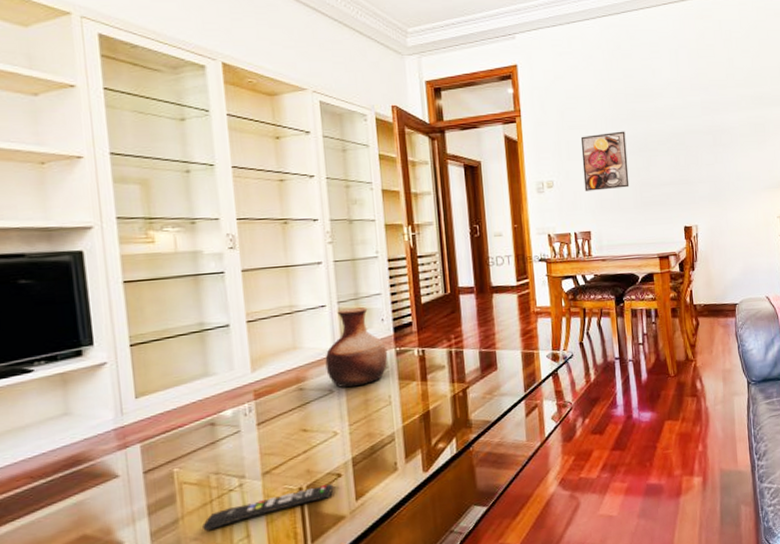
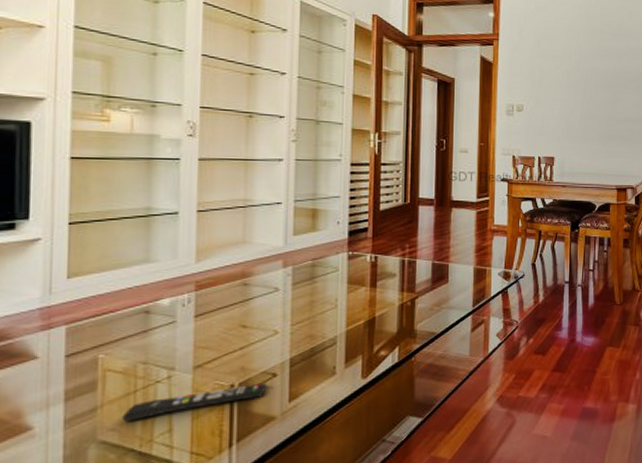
vase: present [325,307,388,388] -> none [274,208,340,287]
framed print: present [580,131,630,191] -> none [552,65,597,120]

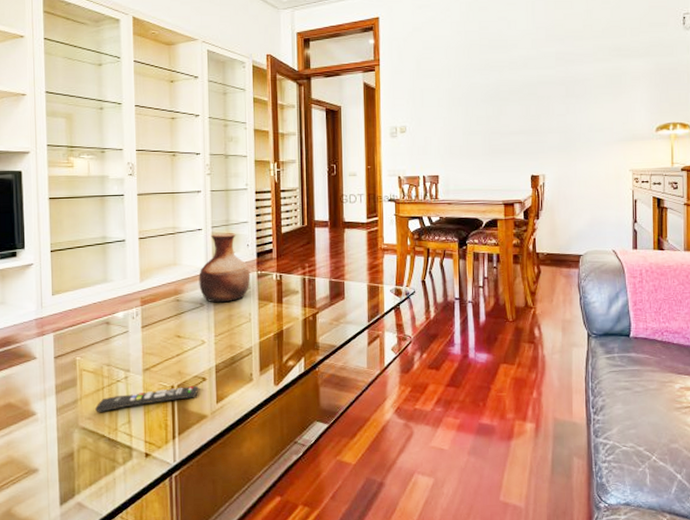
vase: none [274,208,340,287] -> present [199,233,251,303]

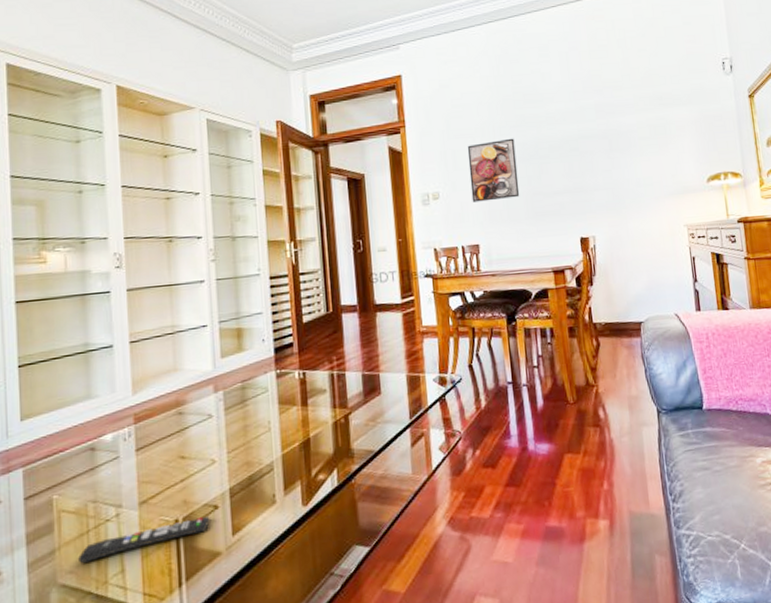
vase: present [199,233,251,303] -> none [205,327,268,413]
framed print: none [434,80,479,137] -> present [467,138,520,202]

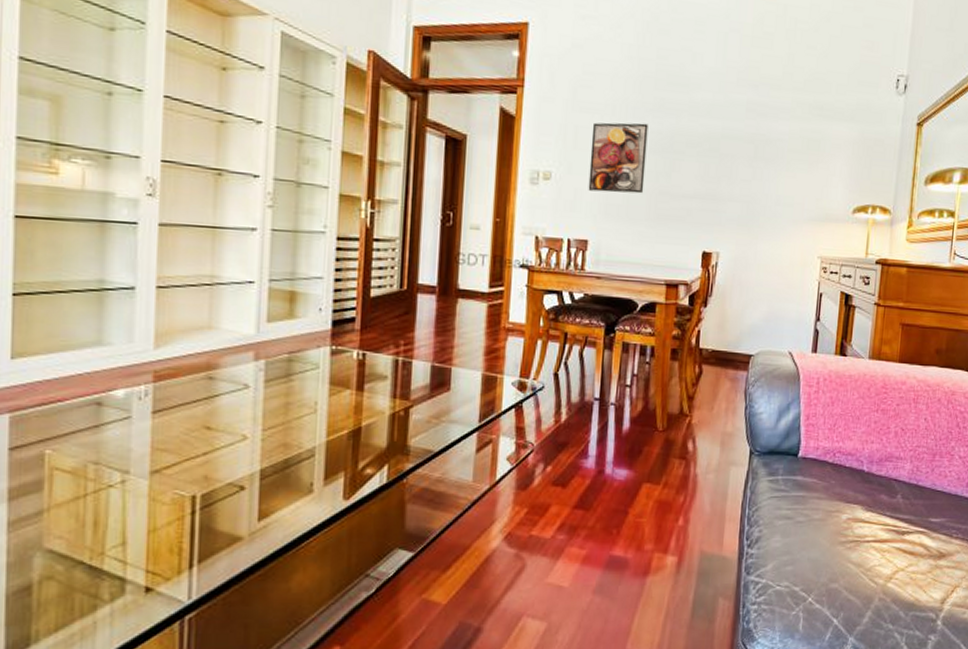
remote control: present [78,517,210,564] -> none [71,497,234,530]

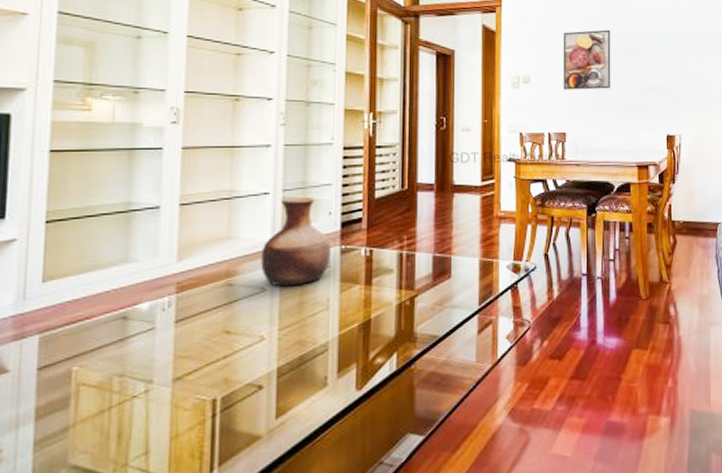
vase: none [244,289,321,385] -> present [260,198,332,287]

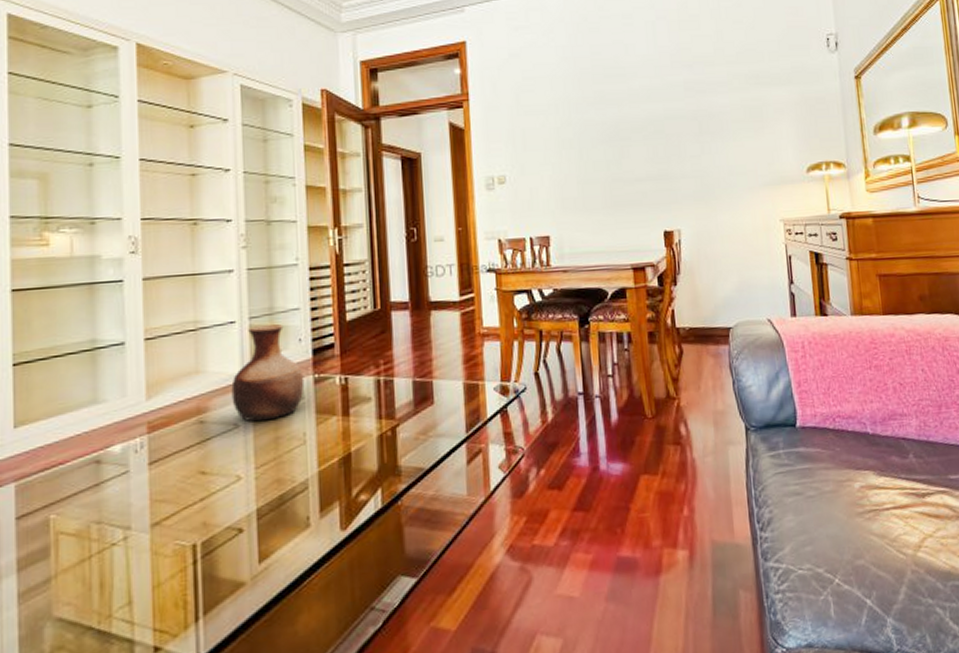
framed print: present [563,29,611,90] -> none [538,117,597,188]

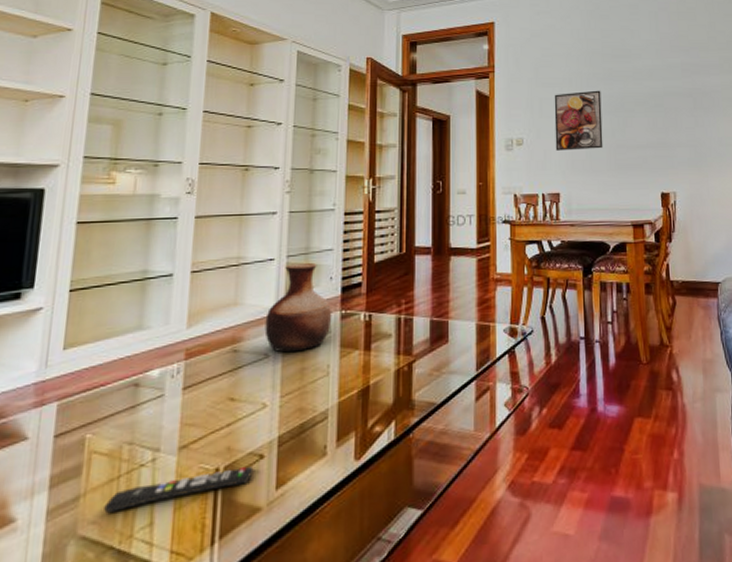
remote control: none [78,541,233,595] -> present [104,467,254,514]
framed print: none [538,117,597,188] -> present [554,90,603,151]

